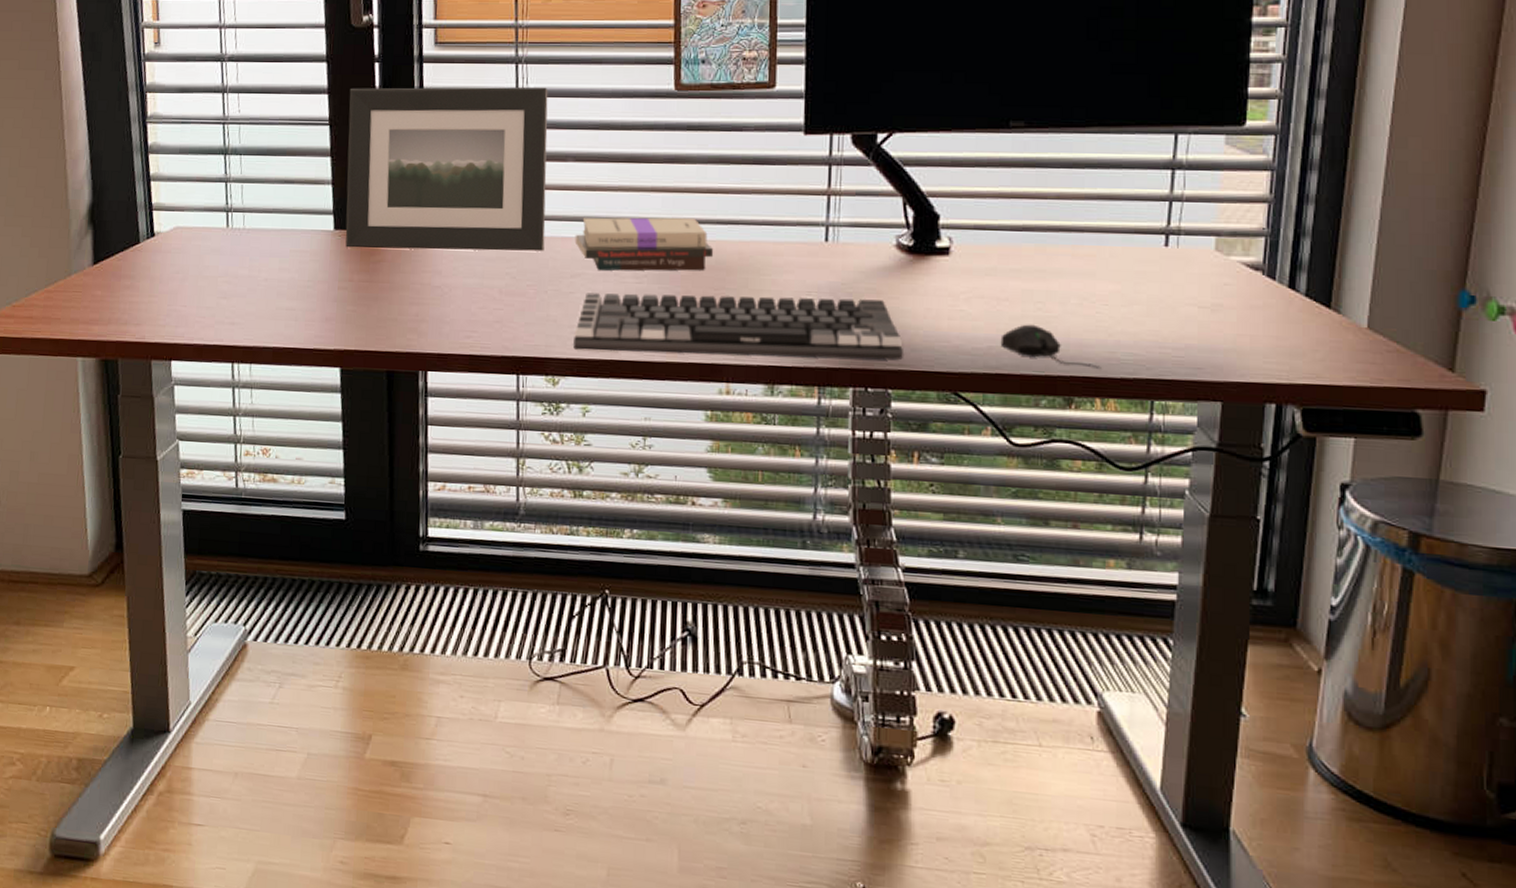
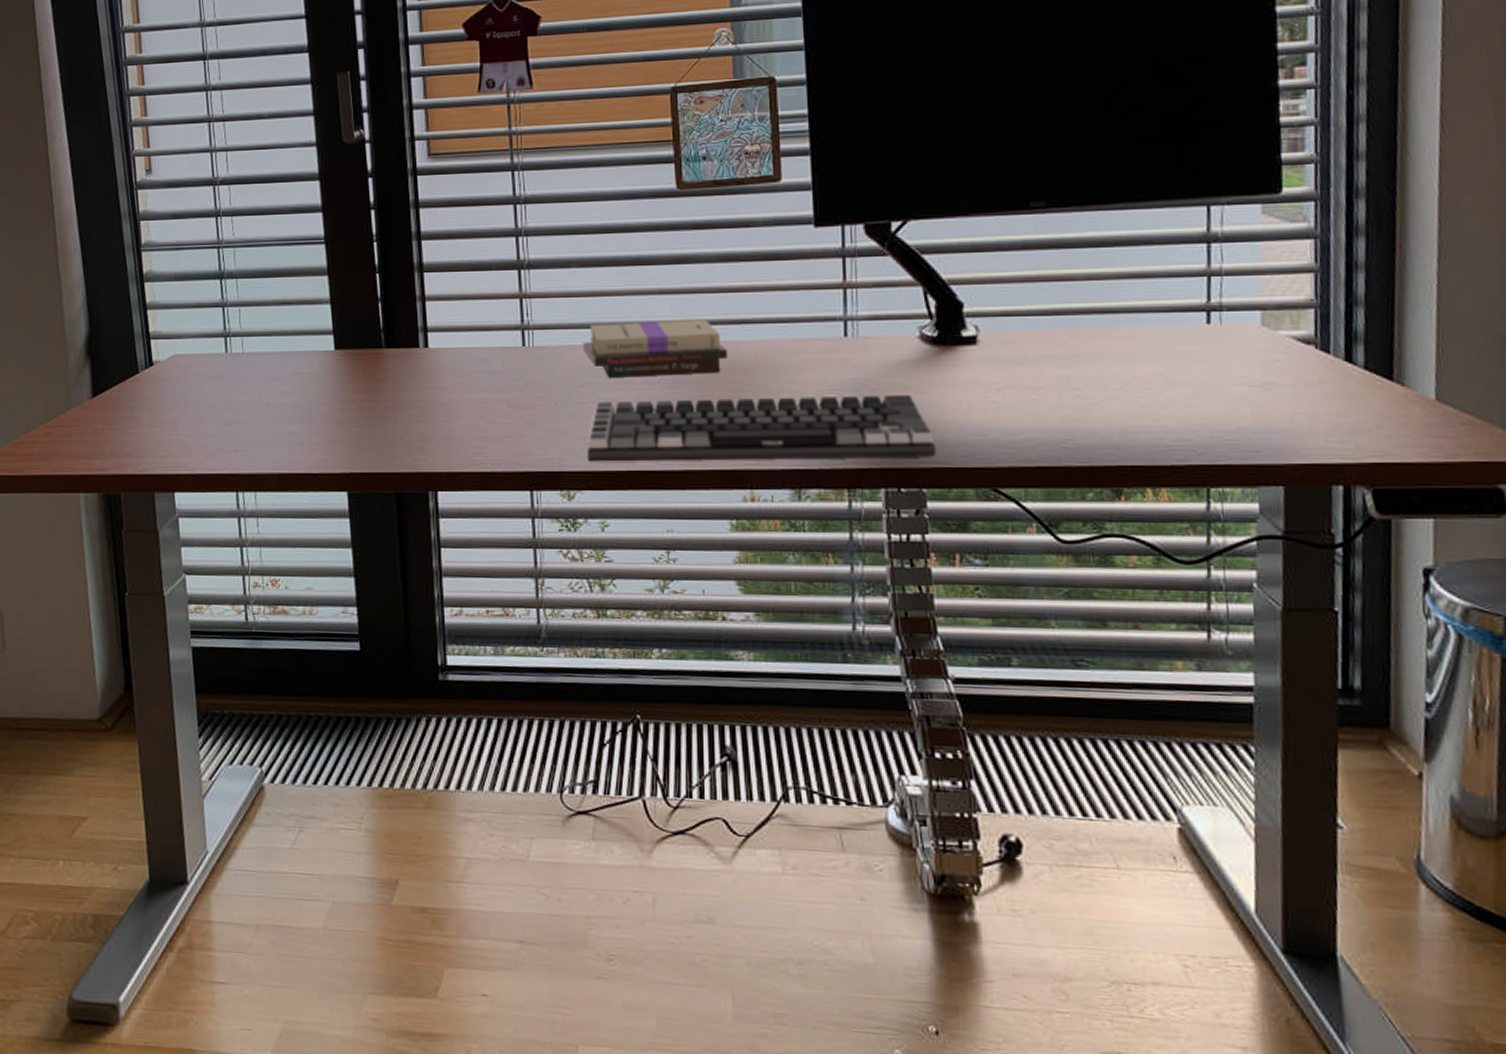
picture frame: present [345,87,549,251] -> none [343,193,552,367]
computer mouse: present [1000,324,1101,369] -> none [1038,413,1150,456]

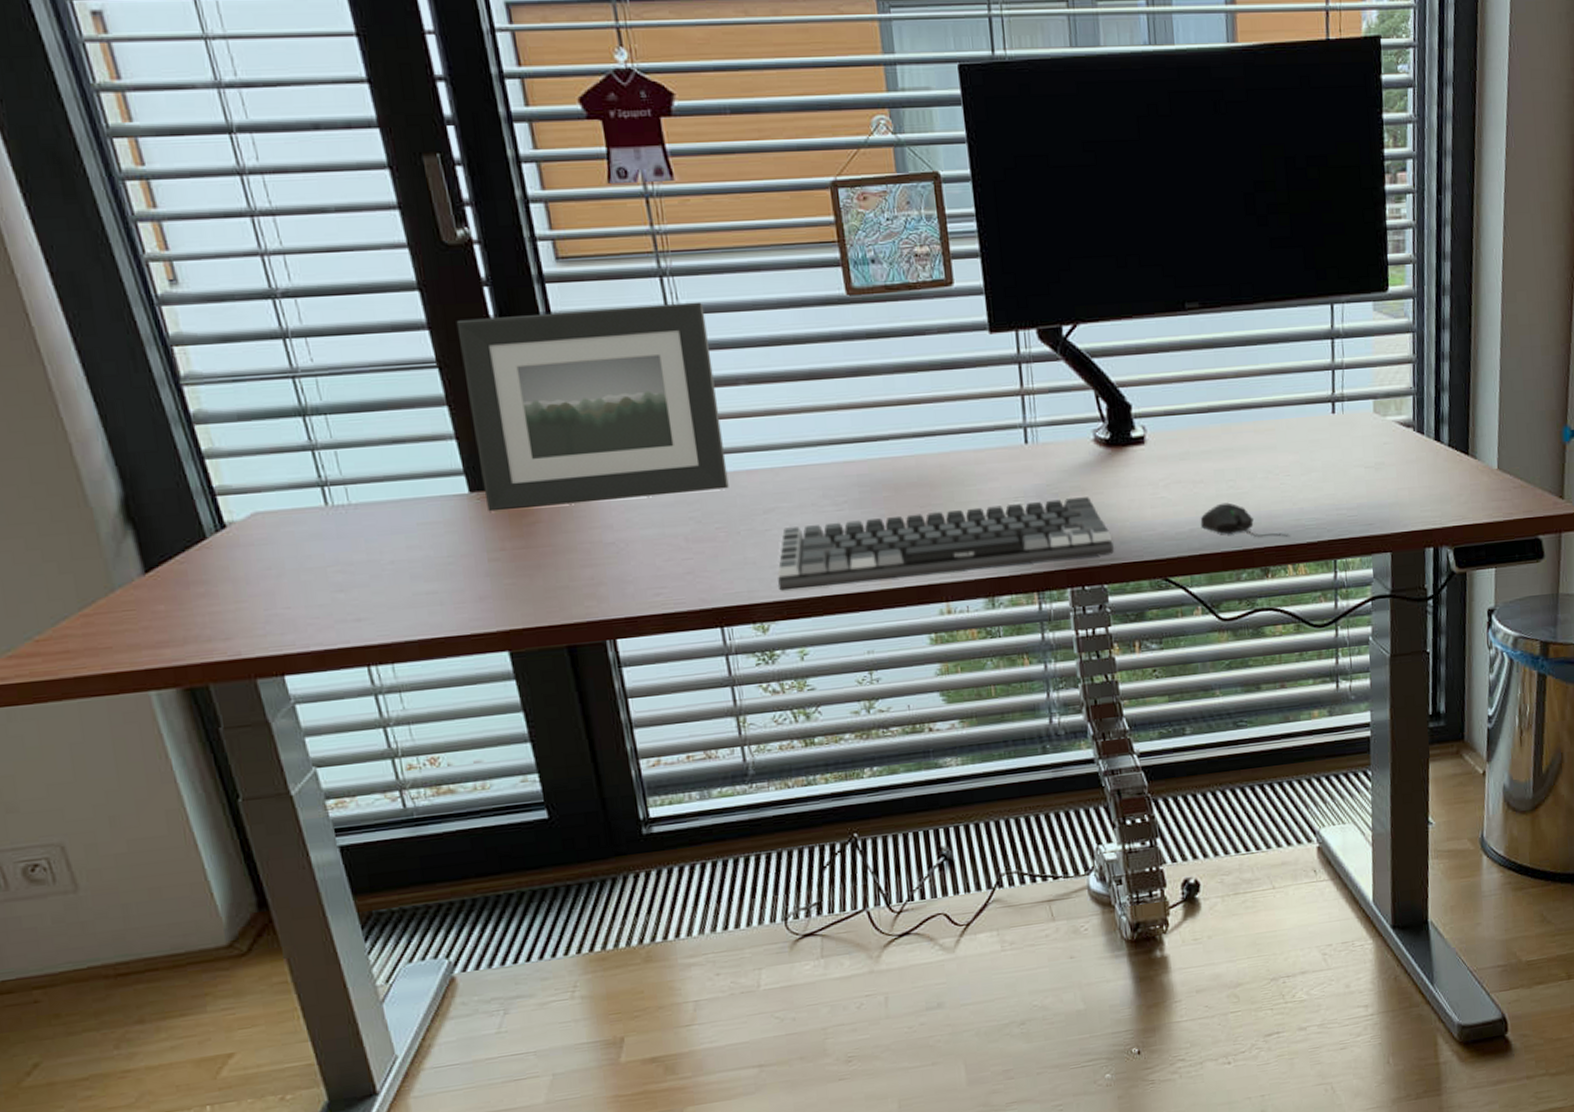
picture frame: none [343,193,552,367] -> present [456,302,729,512]
books: present [582,319,728,378] -> none [761,433,915,502]
computer mouse: none [1038,413,1150,456] -> present [1200,502,1290,537]

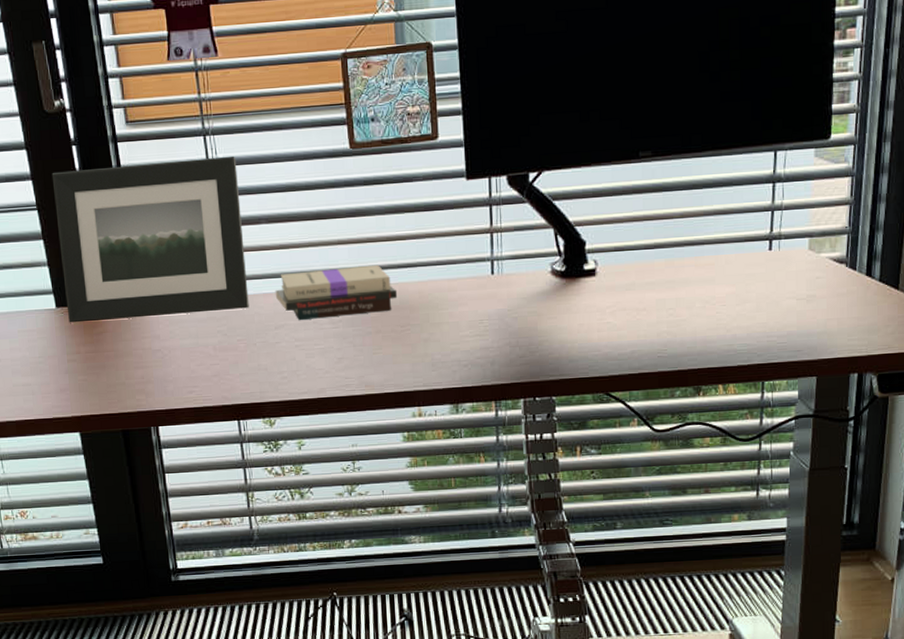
books: none [761,433,915,502] -> present [275,264,398,320]
computer keyboard: present [777,497,1114,591] -> none [284,321,563,392]
computer mouse: present [1200,502,1290,537] -> none [641,328,722,360]

